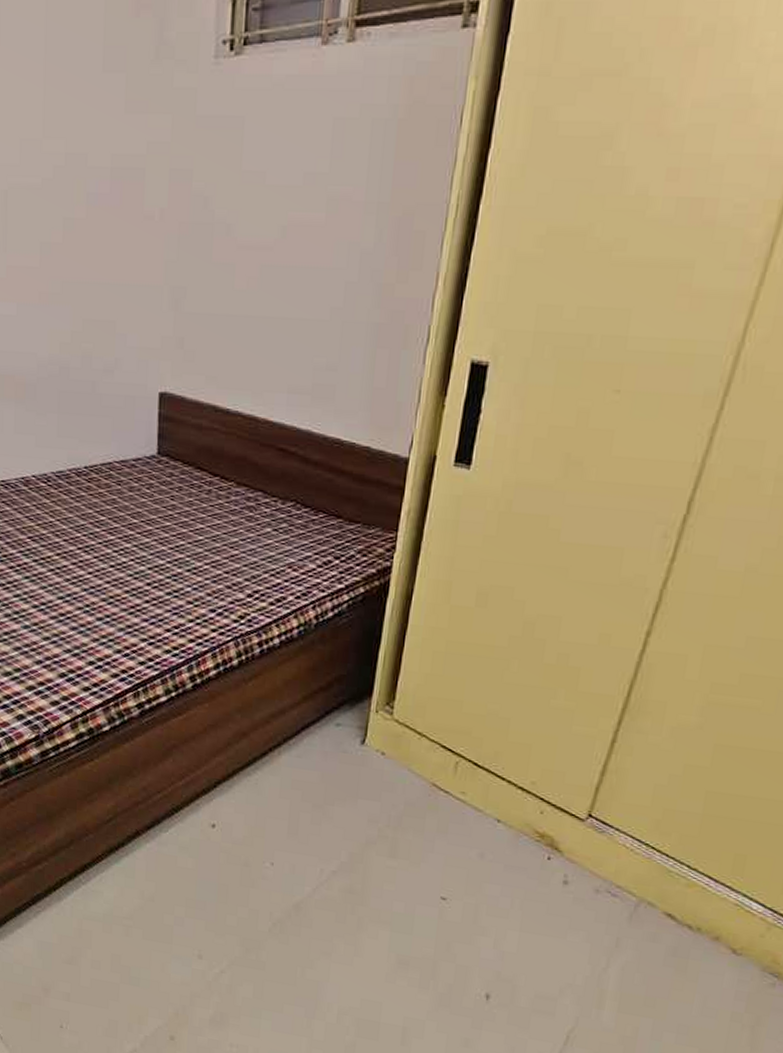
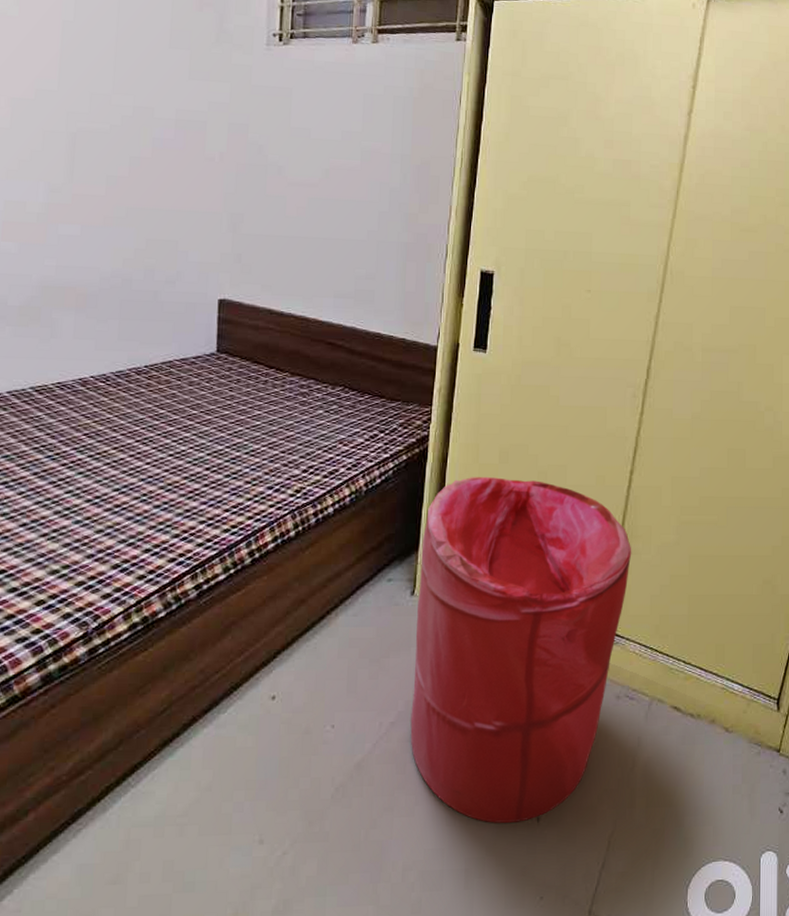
laundry hamper: none [352,620,637,996] -> present [410,477,632,823]

